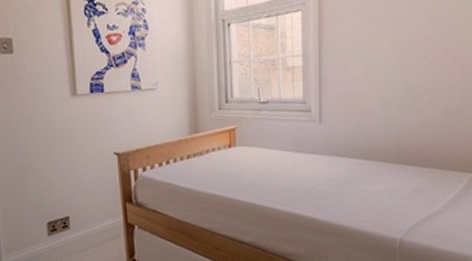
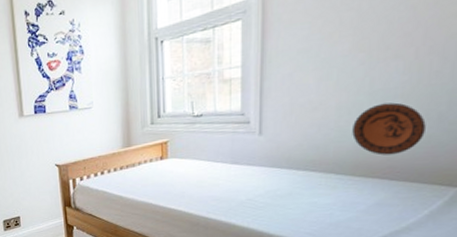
decorative plate: none [394,97,446,145] -> present [352,102,426,155]

